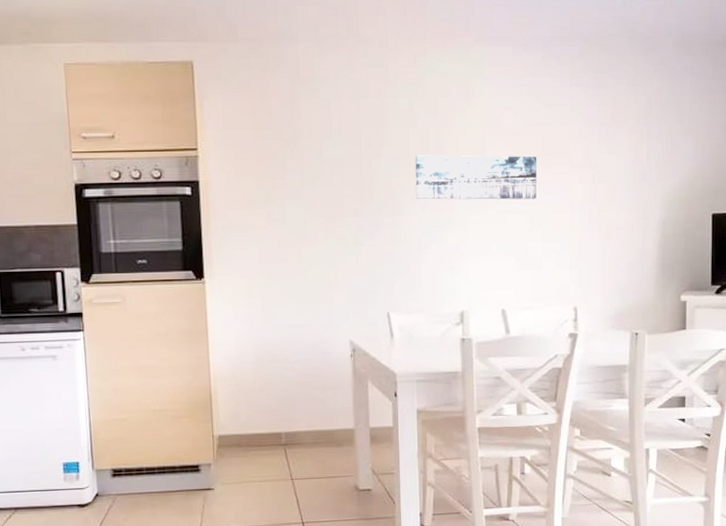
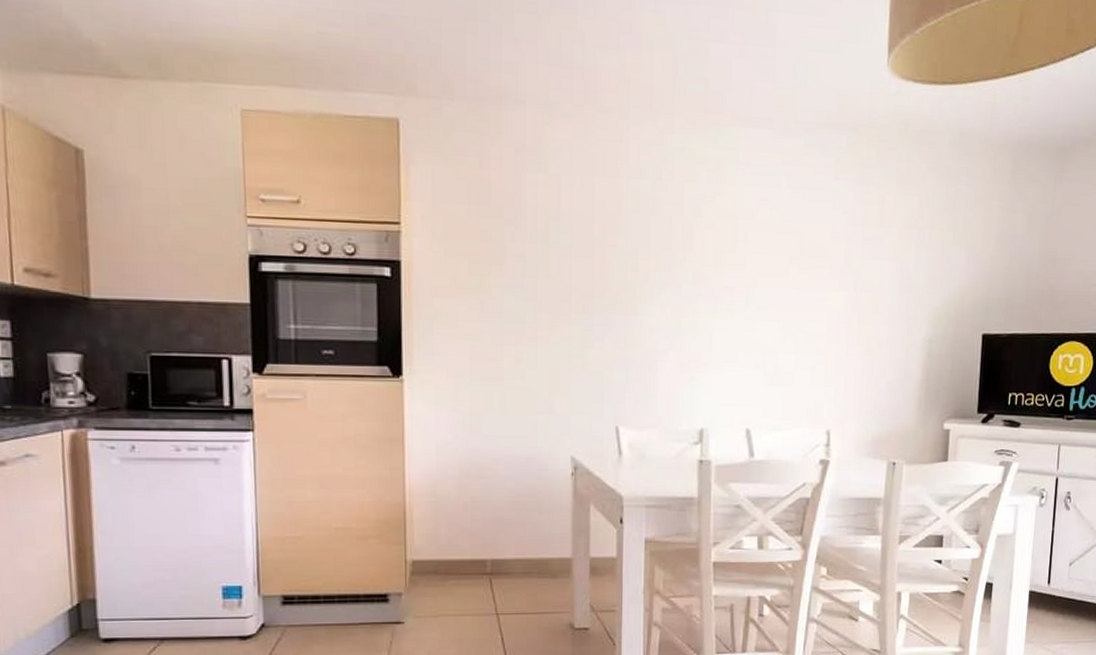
wall art: present [415,155,537,200] -> none [654,247,794,306]

